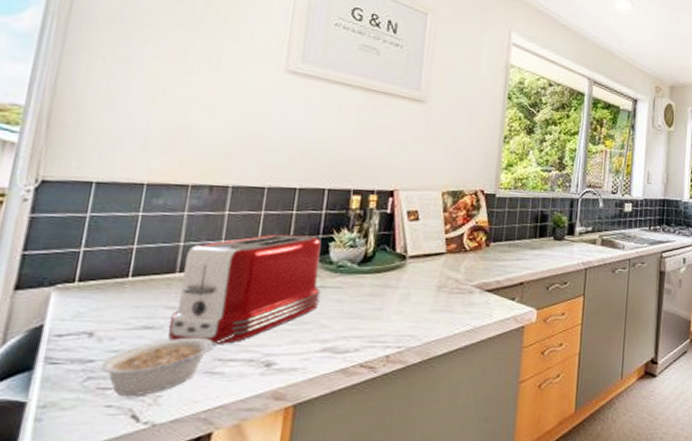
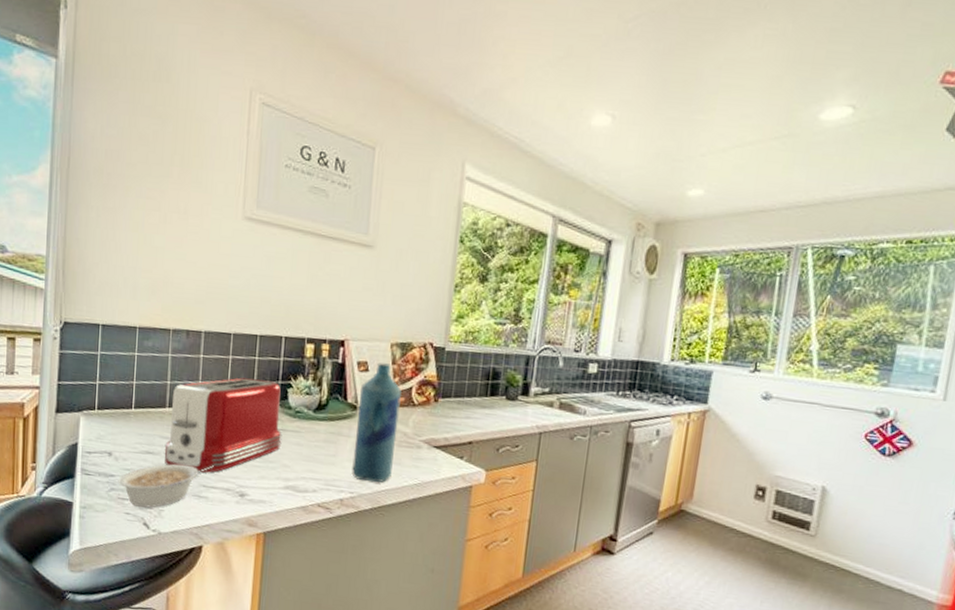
bottle: none [399,211,453,334] -> present [352,363,402,483]

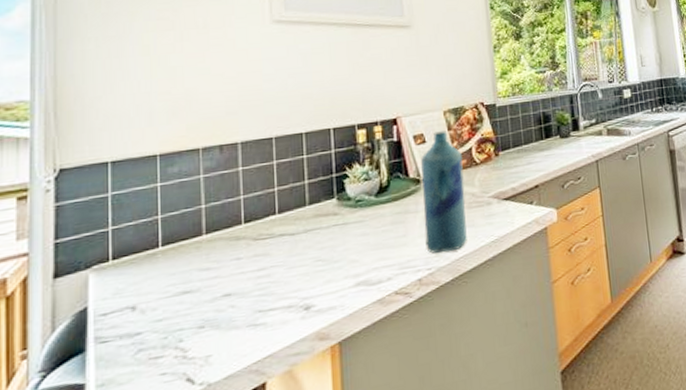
legume: present [118,464,214,508] -> none [147,285,269,362]
toaster: present [164,378,282,473] -> none [205,176,345,301]

